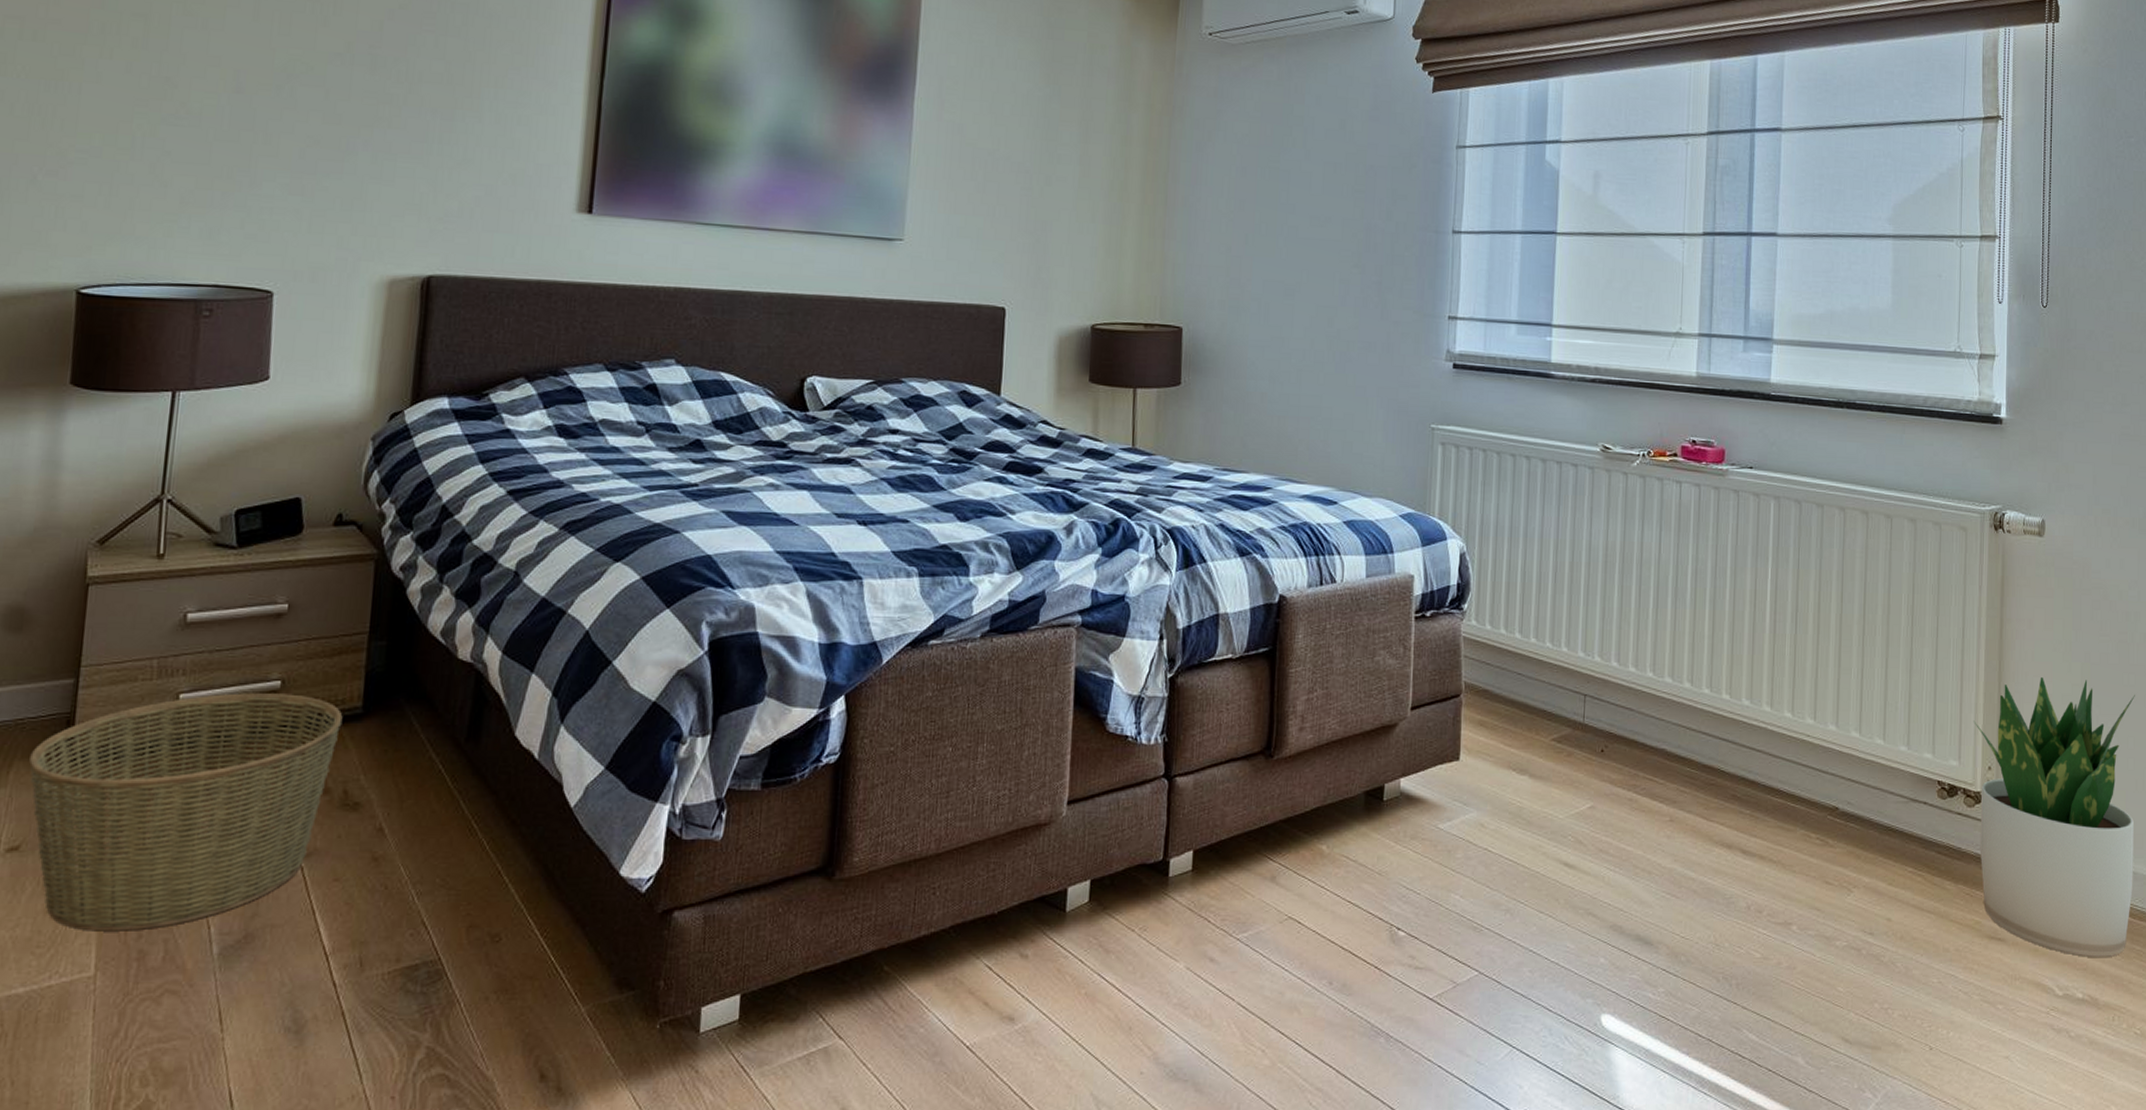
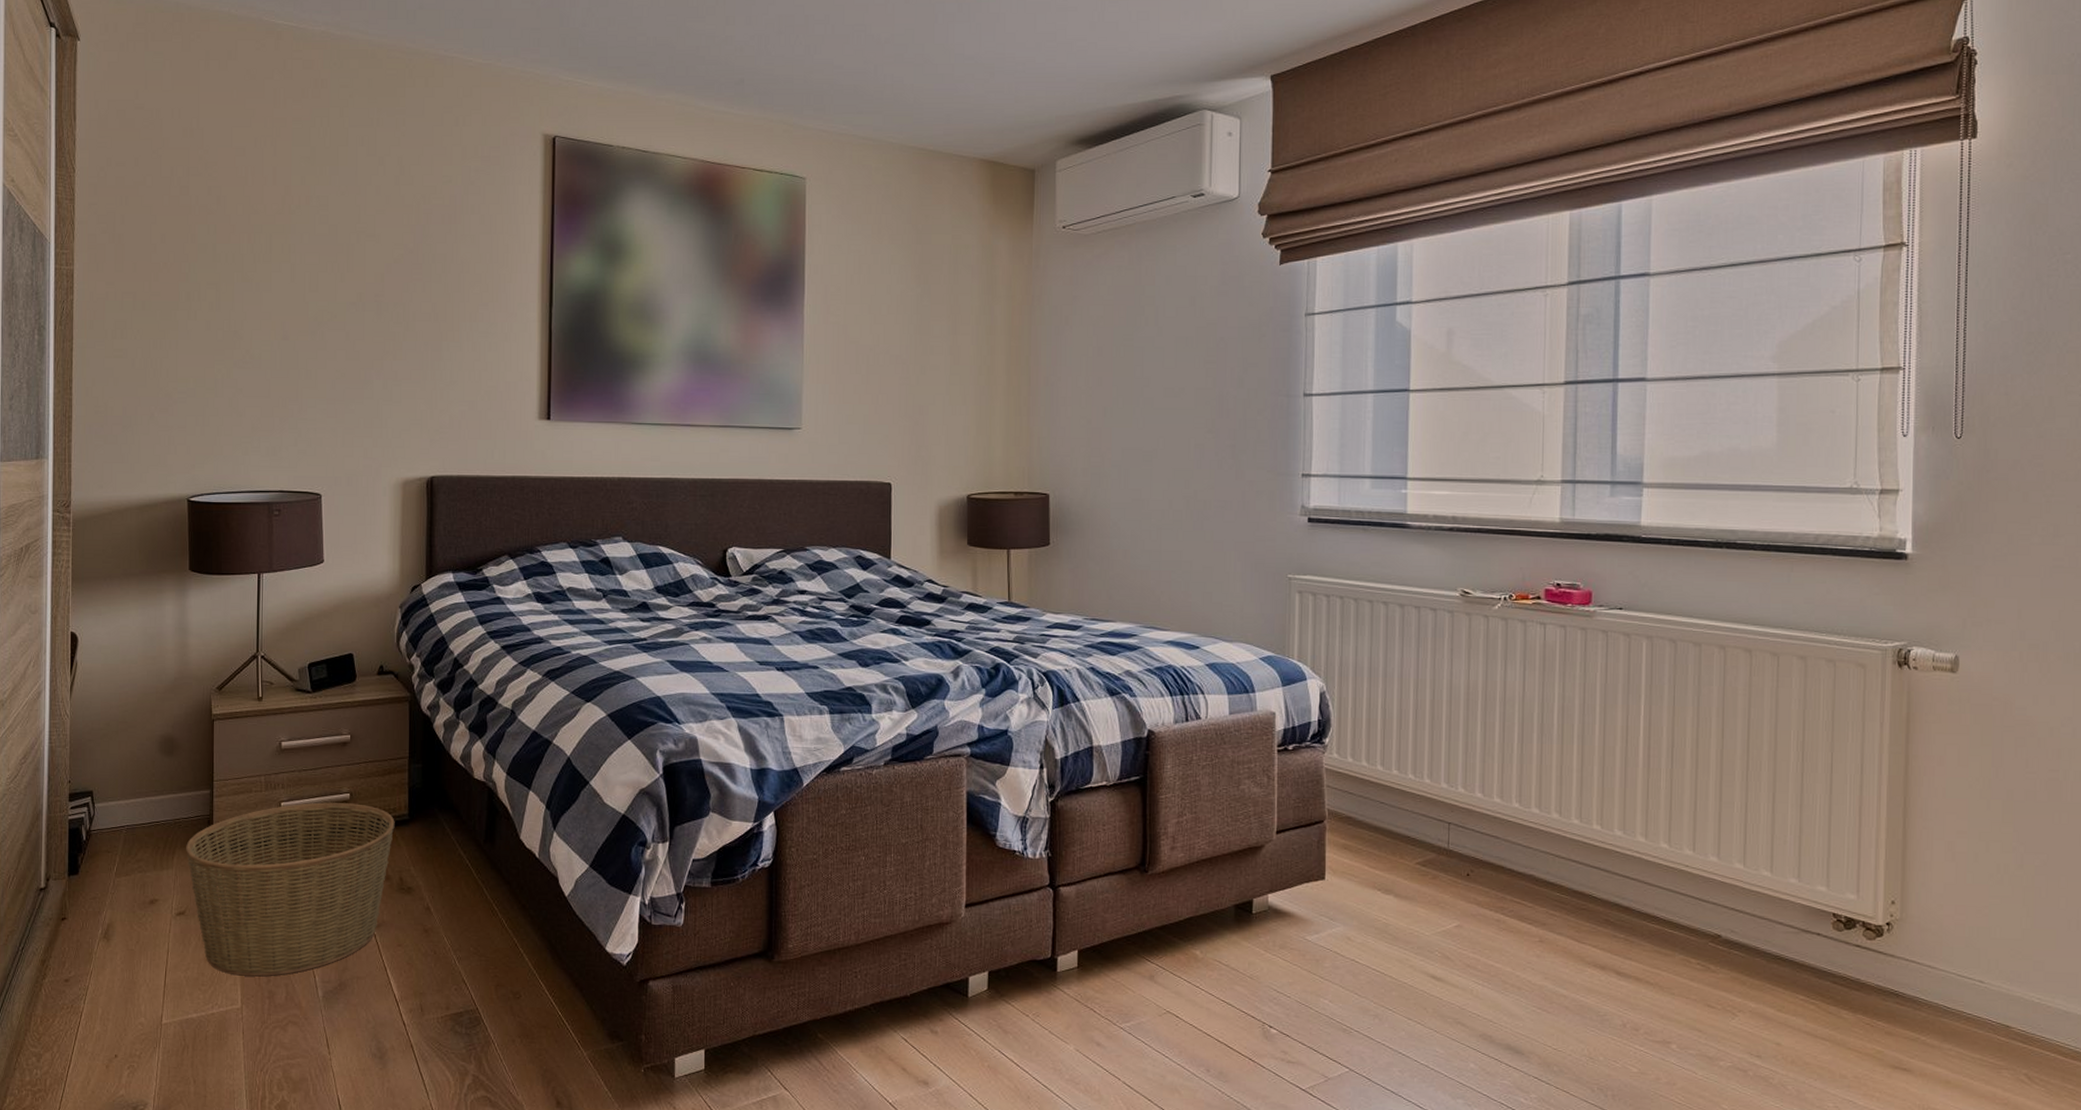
planter: present [1974,678,2135,958] -> none [1874,814,2068,1095]

